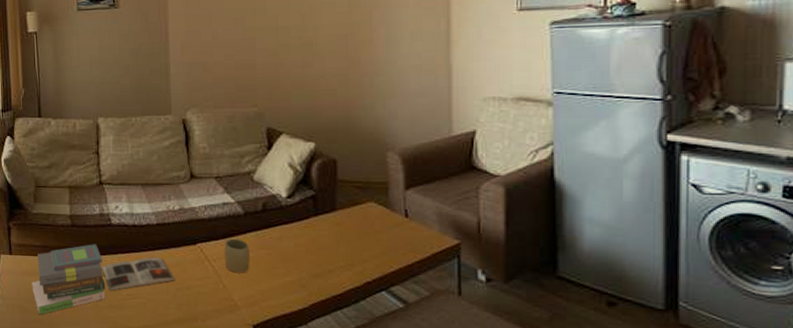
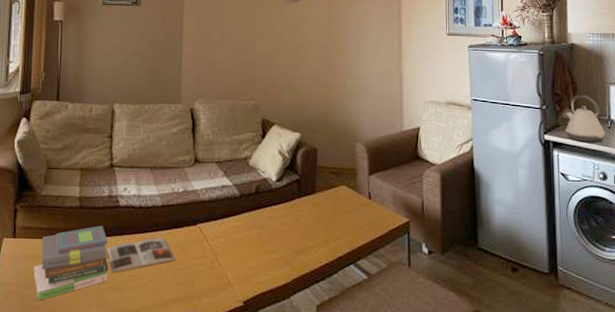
mug: present [224,238,250,273] -> none [221,219,243,252]
kettle: none [703,77,772,143] -> present [565,94,606,143]

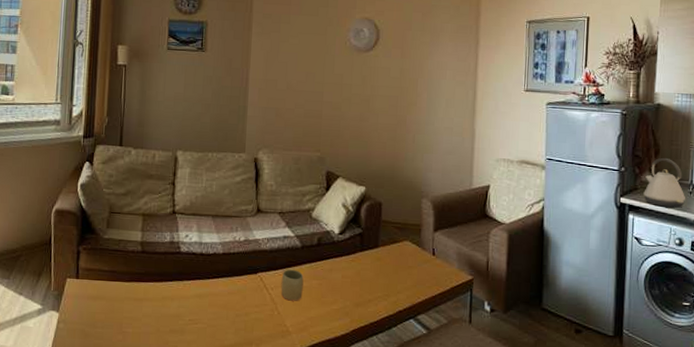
books: present [33,226,109,301] -> none [95,270,169,340]
magazine: present [106,238,175,272] -> none [167,284,235,316]
mug: none [221,219,243,252] -> present [281,269,304,301]

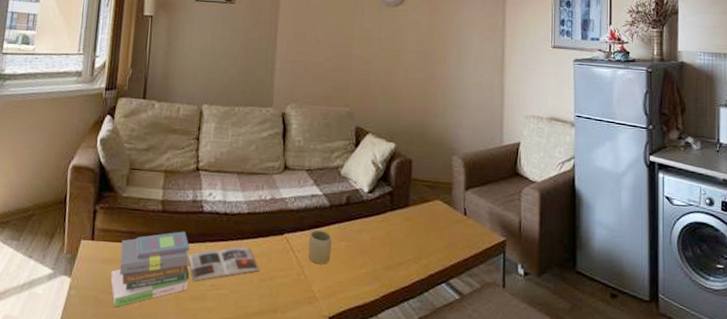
books: none [95,270,169,340] -> present [110,231,190,307]
magazine: none [167,284,235,316] -> present [187,246,260,281]
kettle: present [643,157,686,208] -> none [672,115,714,167]

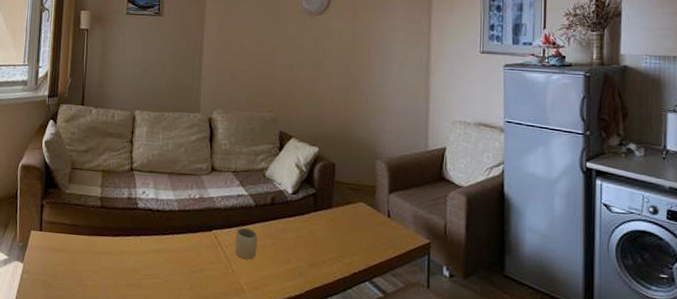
books: present [110,231,190,307] -> none [57,225,127,291]
magazine: present [187,246,260,281] -> none [124,240,190,270]

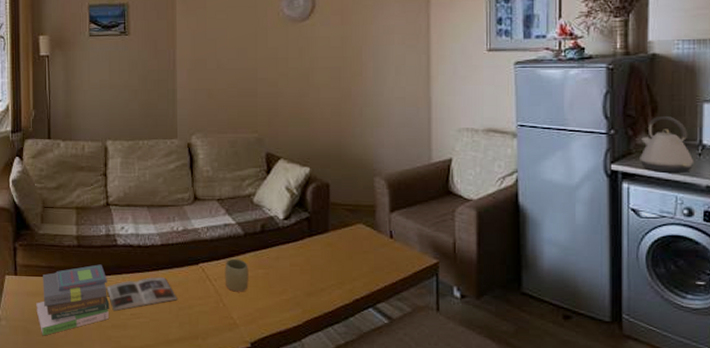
books: none [57,225,127,291] -> present [36,264,110,336]
magazine: none [124,240,190,270] -> present [106,277,177,311]
kettle: none [611,121,659,174] -> present [640,115,694,173]

